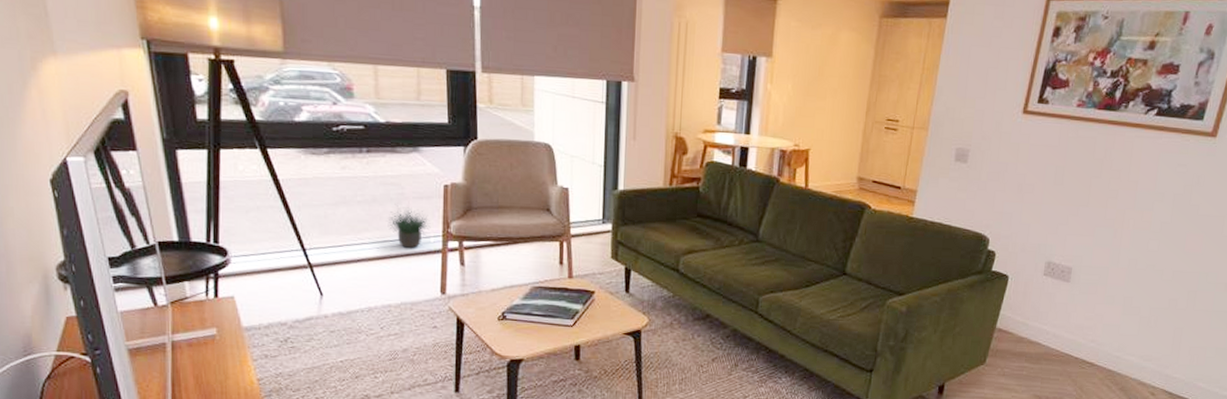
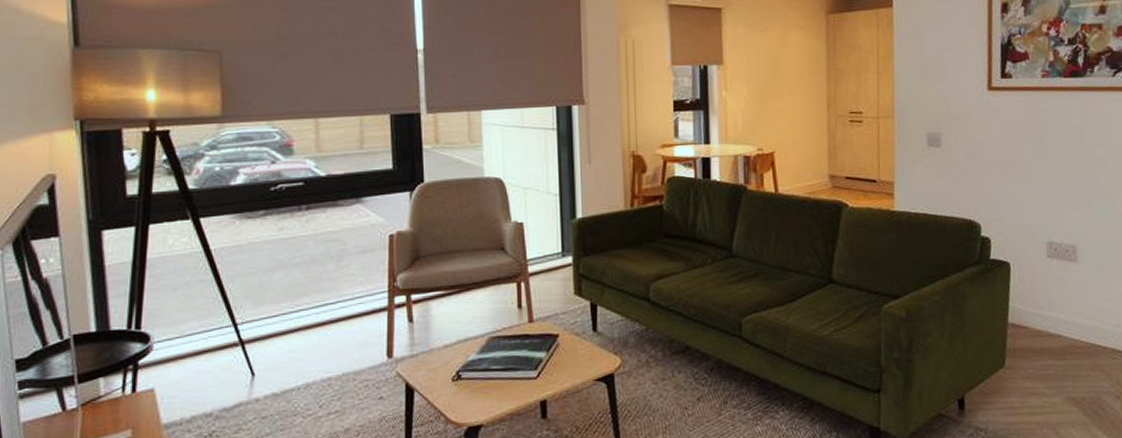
potted plant: present [387,205,431,248] -> none [328,263,375,309]

